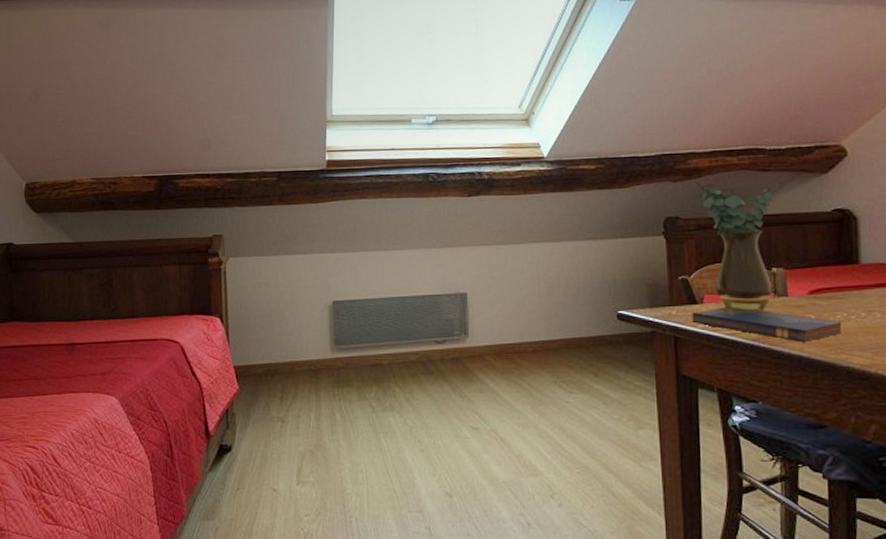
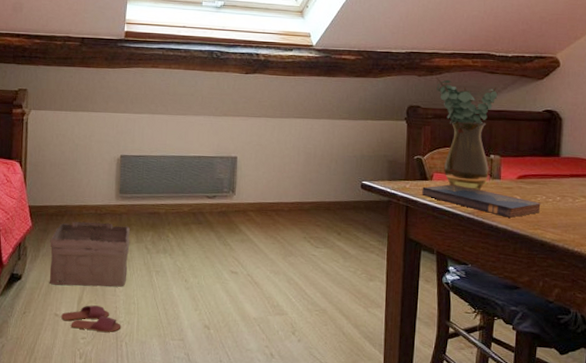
basket: none [260,380,352,456] -> present [49,221,130,287]
slippers: none [280,476,349,507] -> present [61,305,122,332]

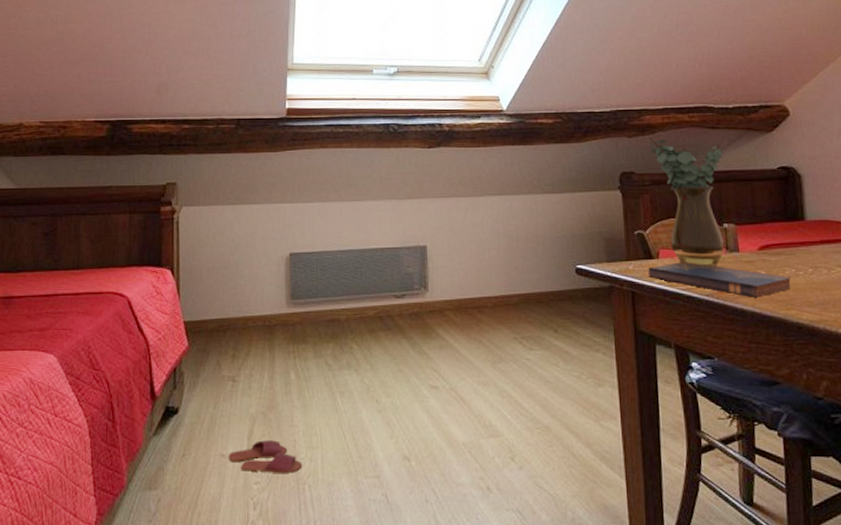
basket: present [49,221,130,287] -> none [211,336,307,419]

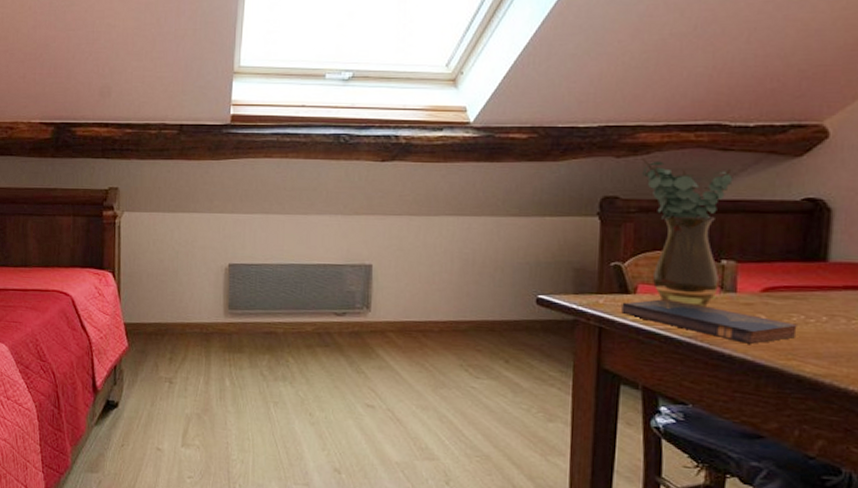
slippers: present [229,440,303,473] -> none [164,439,234,472]

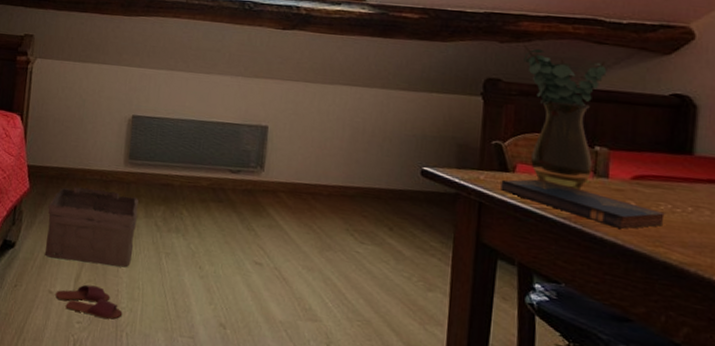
basket: none [149,341,243,420] -> present [44,186,139,268]
slippers: none [164,439,234,472] -> present [55,284,123,319]

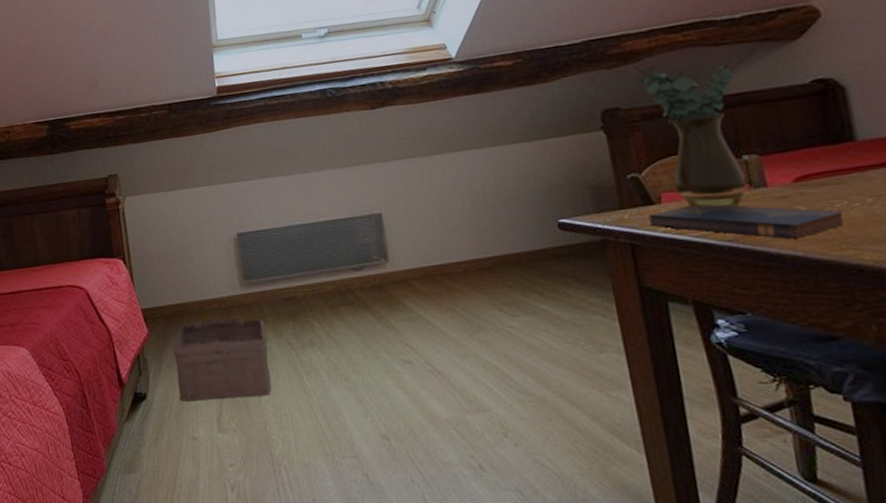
slippers: present [55,284,123,319] -> none [200,422,276,455]

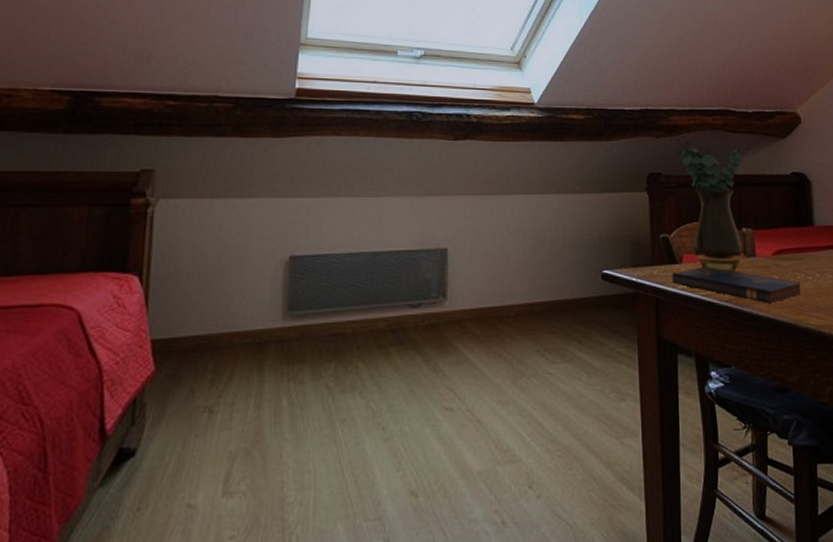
basket: present [172,317,272,403] -> none [179,355,304,460]

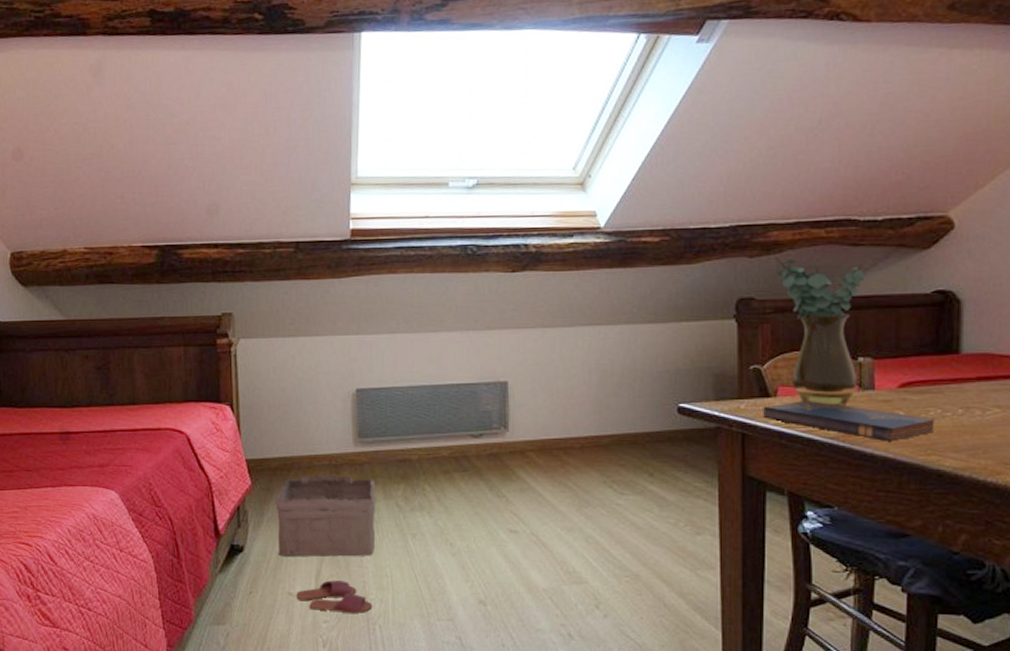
basket: none [179,355,304,460] -> present [275,475,376,558]
slippers: none [197,482,291,524] -> present [296,580,373,613]

